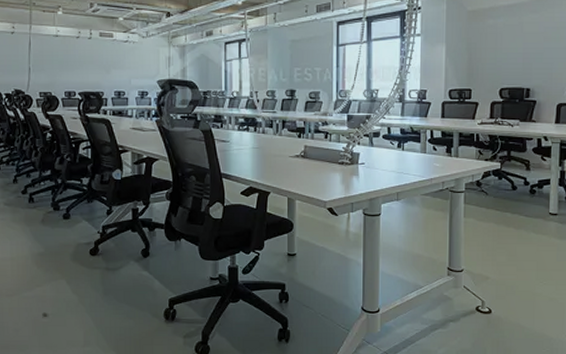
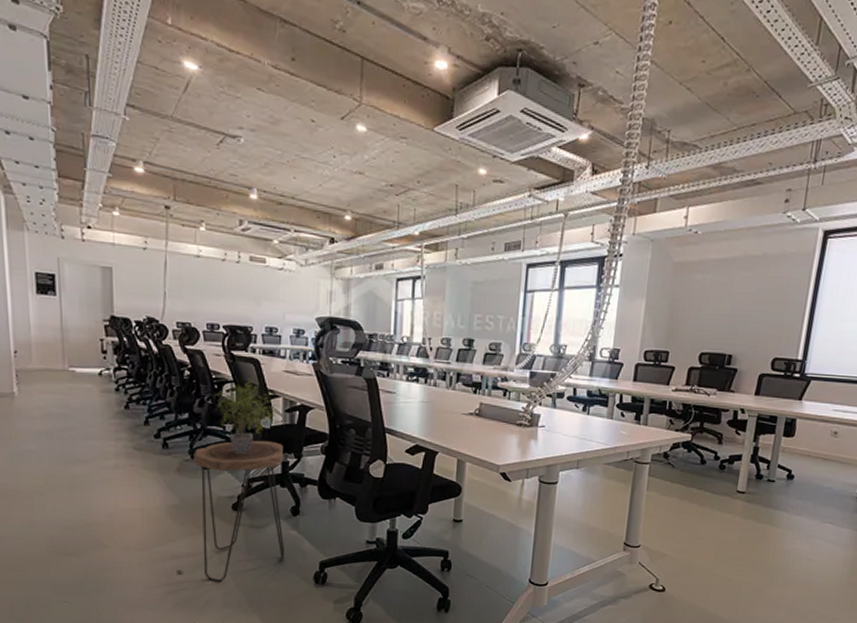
side table: none [55,190,138,323] -> present [194,440,285,583]
potted plant: none [72,136,126,205] -> present [214,378,276,455]

